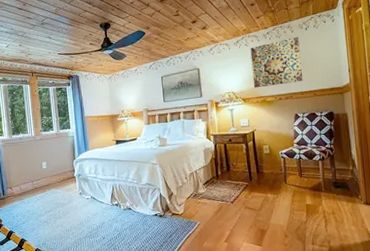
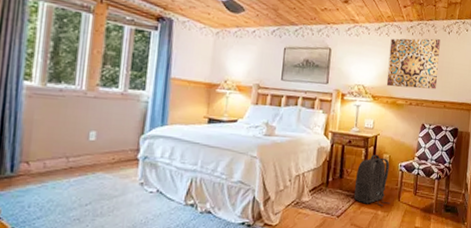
backpack: none [241,147,278,191] -> present [354,154,391,207]

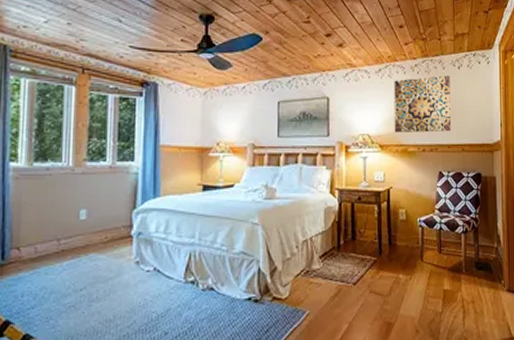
backpack: present [354,154,391,207] -> none [369,210,413,270]

